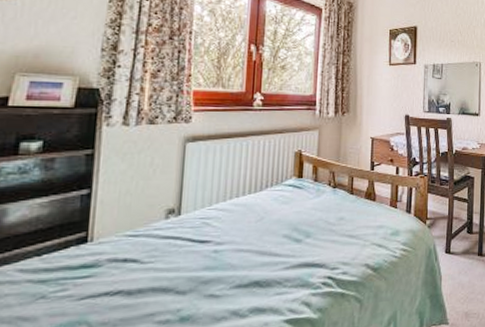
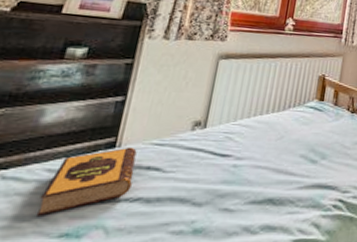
hardback book: none [14,240,111,317] -> present [36,147,137,216]

